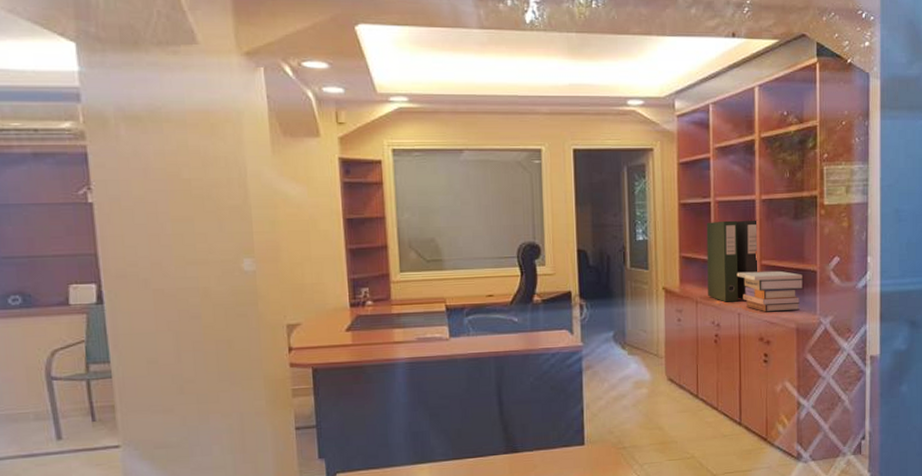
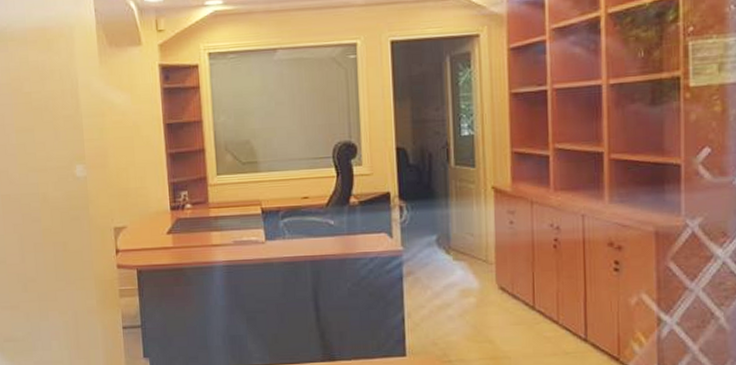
binder: present [706,220,757,302] -> none [542,107,605,203]
books: present [736,270,804,312] -> none [579,165,664,214]

